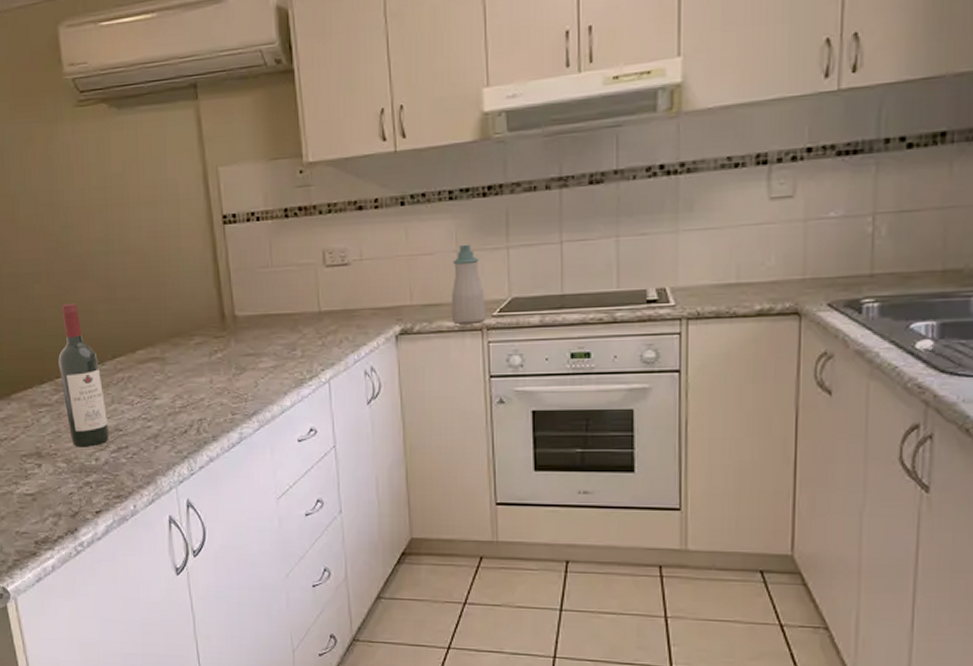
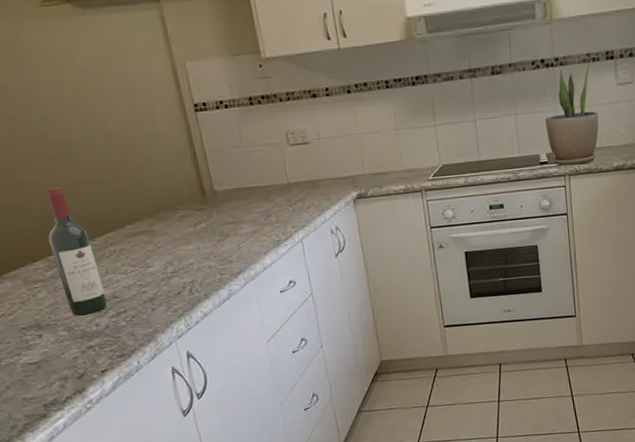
soap bottle: present [451,244,487,324] -> none [393,123,424,188]
potted plant: none [659,165,738,306] -> present [545,59,599,166]

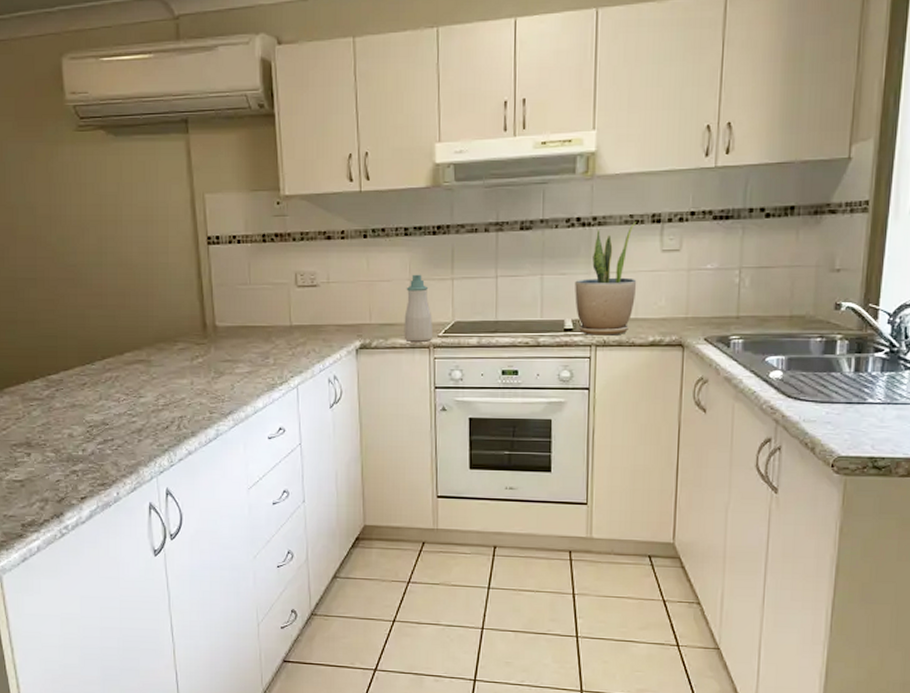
wine bottle: present [46,187,107,316] -> none [50,308,96,439]
soap bottle: none [393,123,424,188] -> present [404,274,434,342]

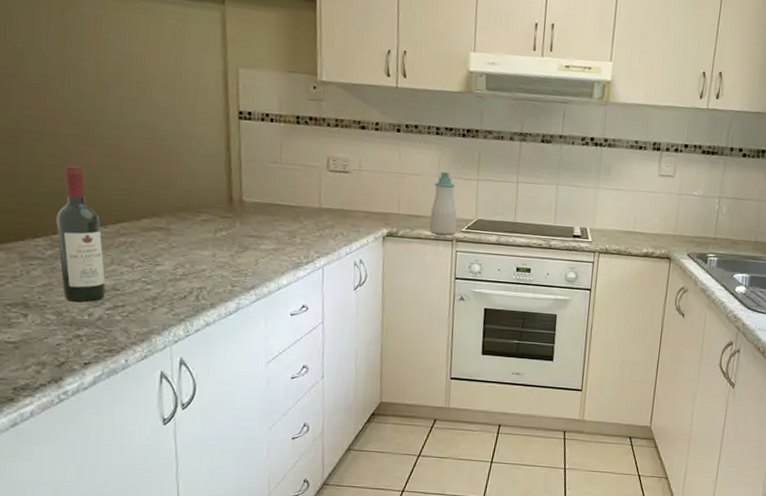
wine bottle: none [50,308,96,439] -> present [56,165,106,303]
potted plant: present [575,221,637,335] -> none [584,147,640,245]

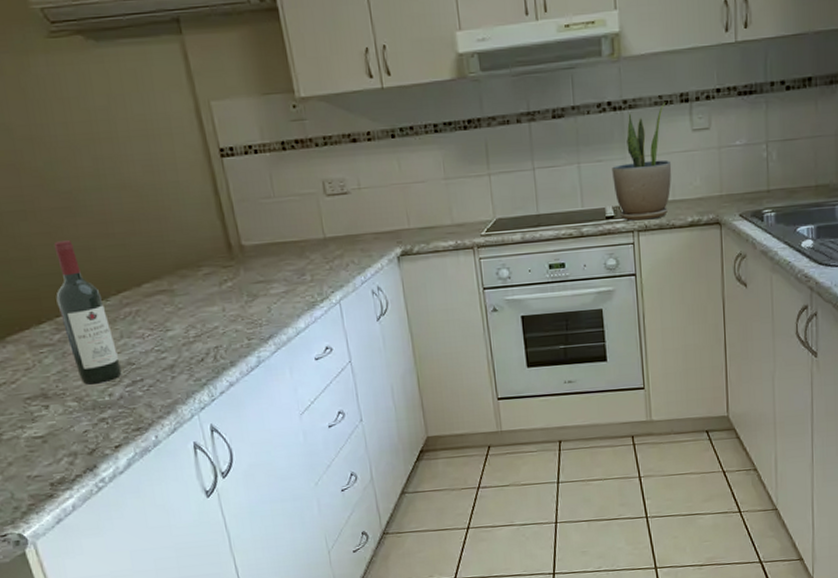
soap bottle: present [429,171,457,236] -> none [442,172,476,244]
potted plant: none [584,147,640,245] -> present [612,102,672,221]

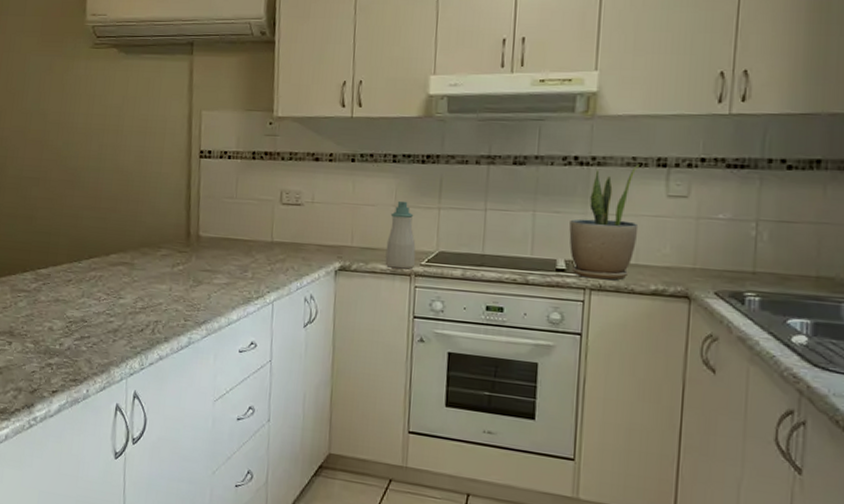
wine bottle: present [54,240,122,385] -> none [41,207,77,333]
soap bottle: none [442,172,476,244] -> present [385,200,416,269]

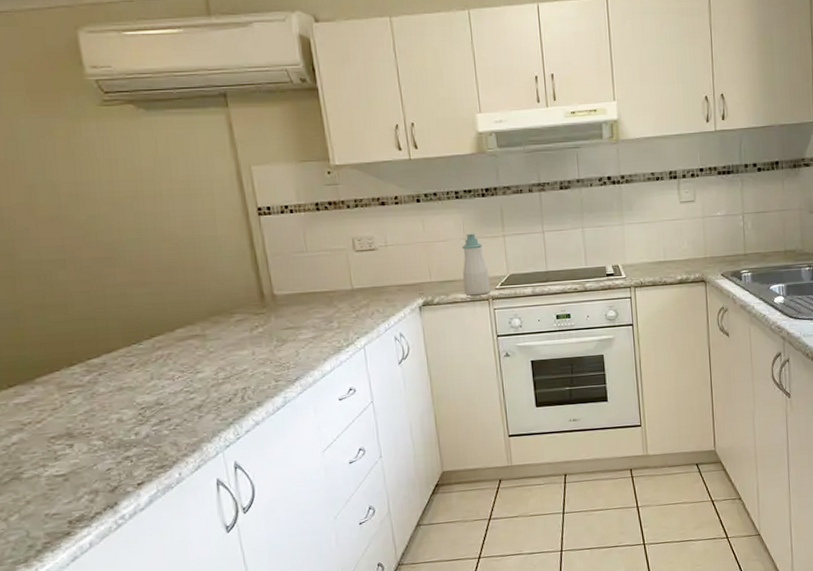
potted plant: present [569,164,640,280] -> none [612,178,663,278]

